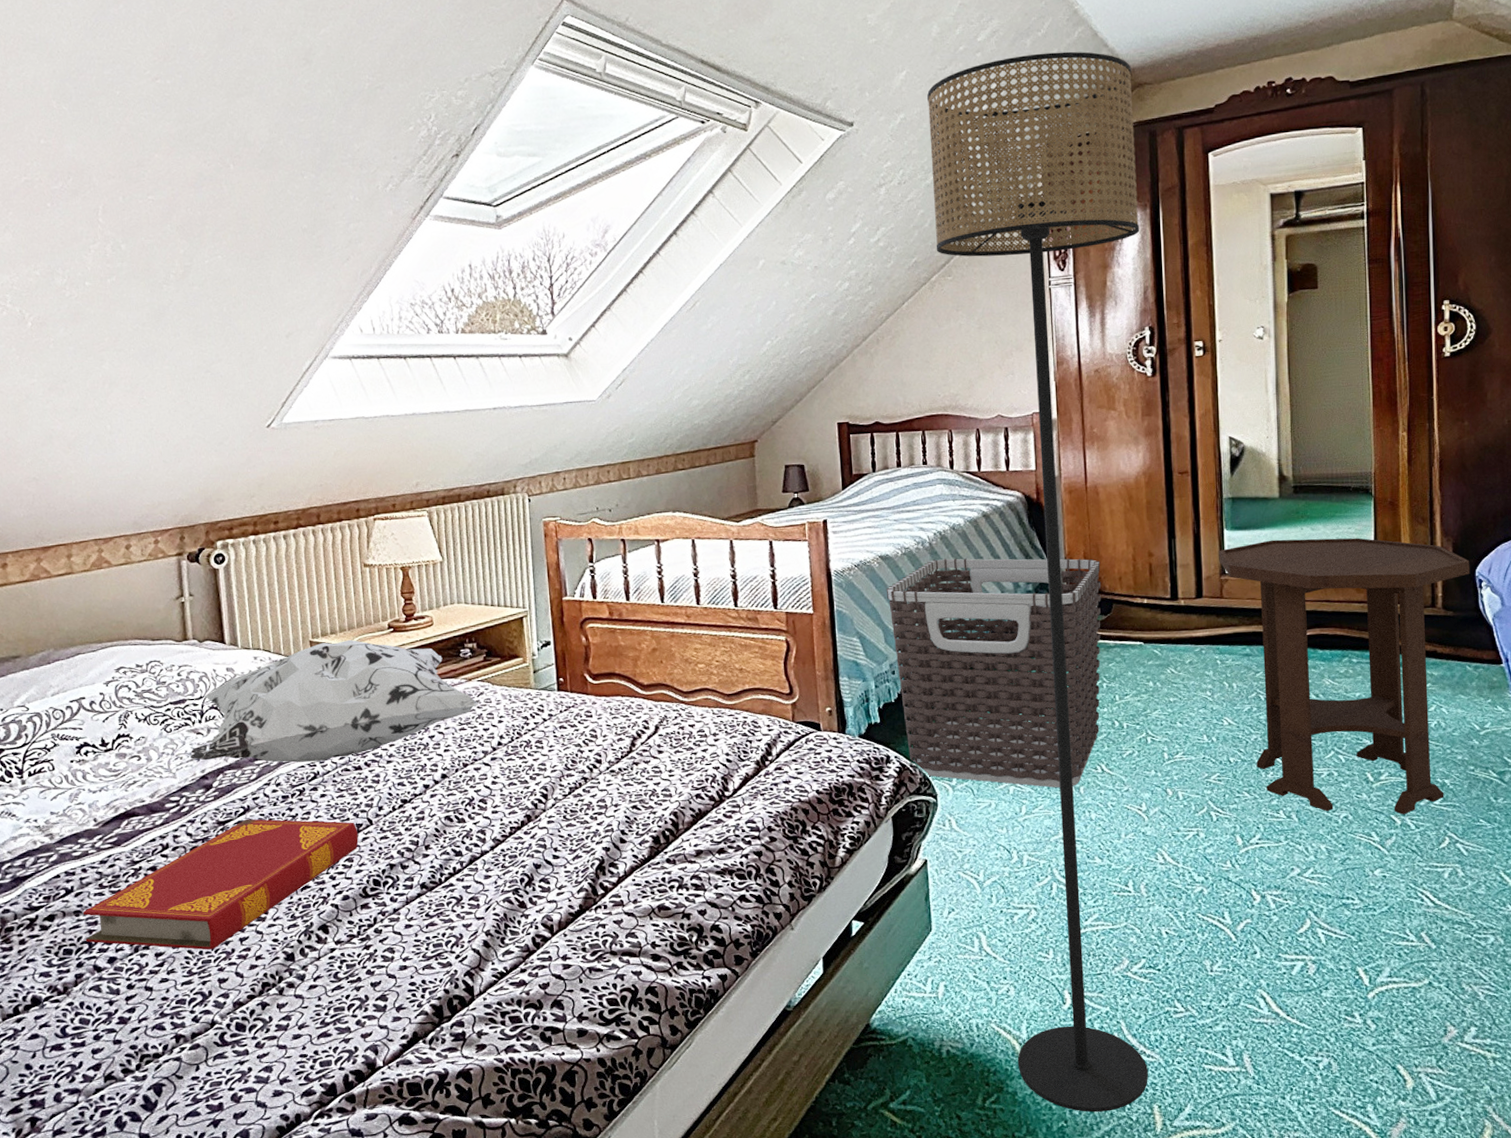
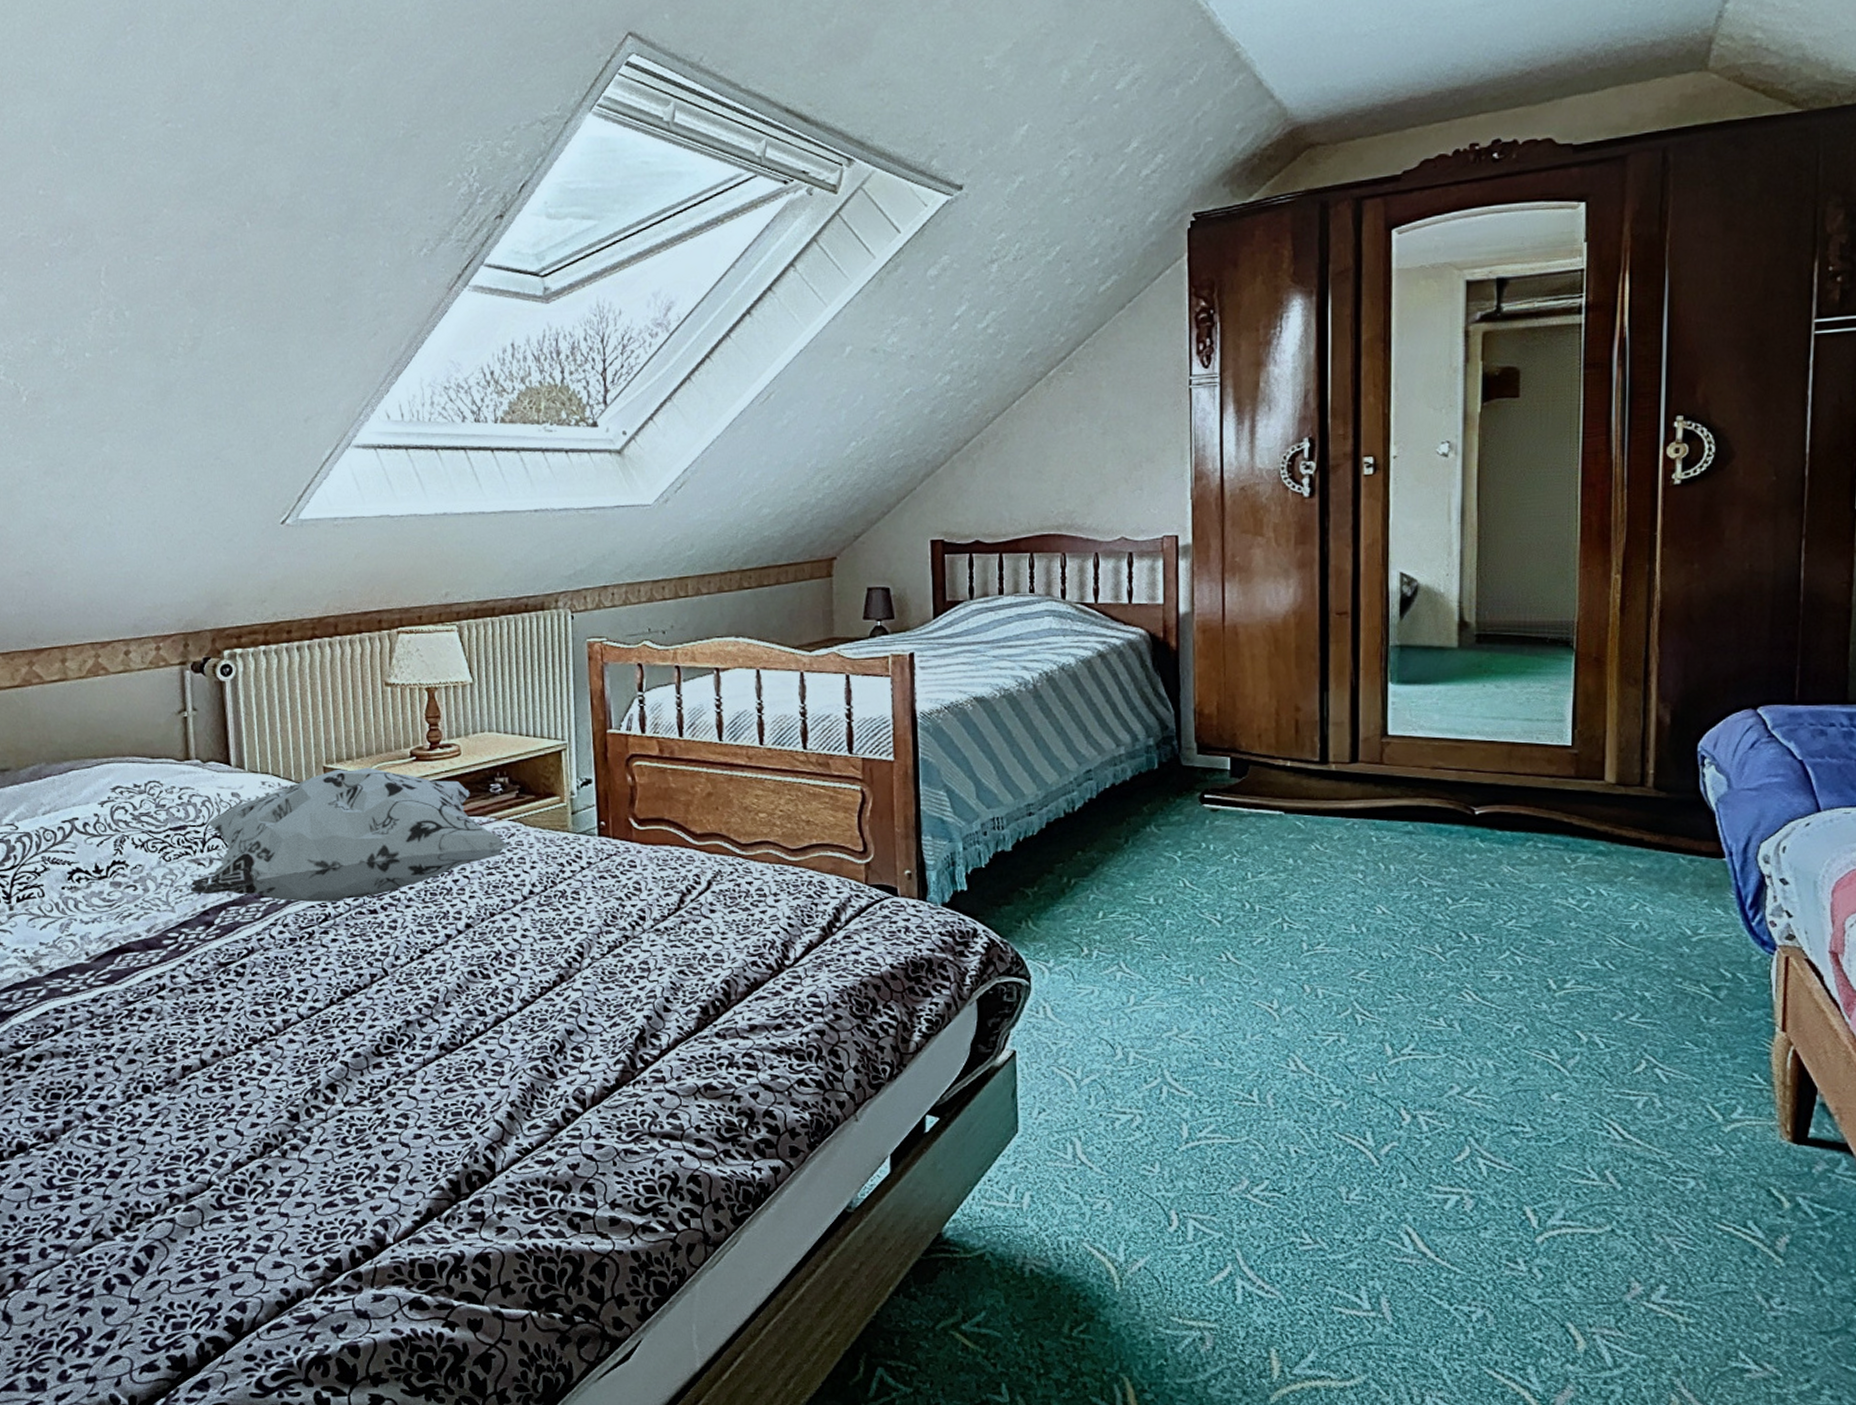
hardback book: present [82,819,359,950] -> none [72,962,372,1104]
clothes hamper: present [886,558,1102,788] -> none [980,704,1237,977]
floor lamp: present [927,51,1148,1113] -> none [1052,103,1303,1352]
side table: present [1219,538,1470,815] -> none [1380,697,1691,1030]

